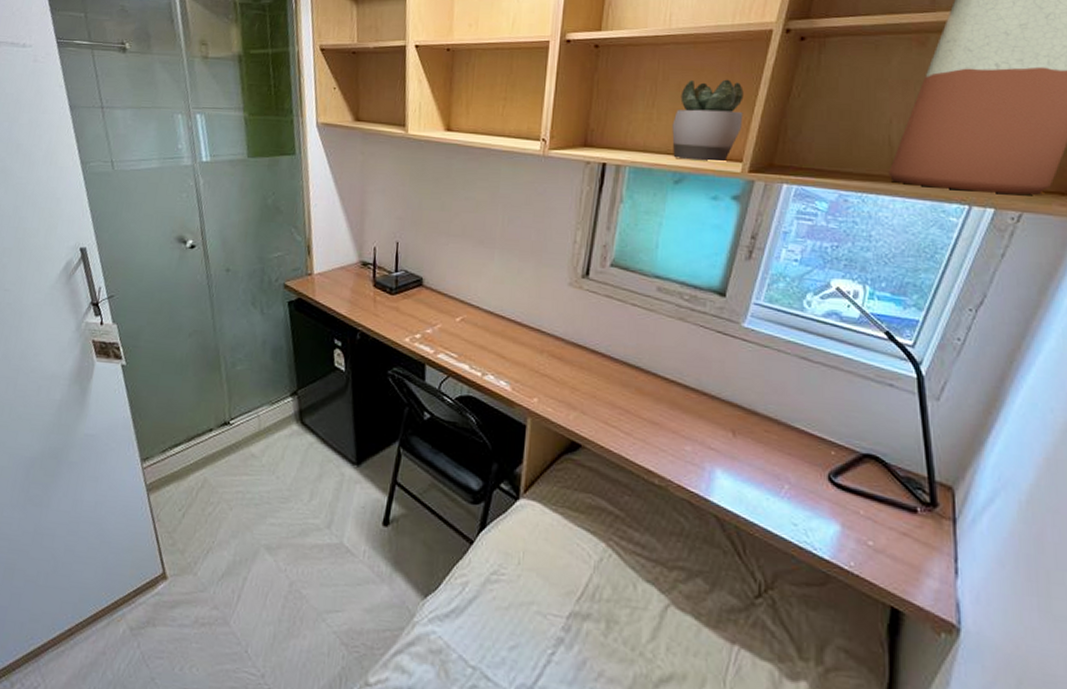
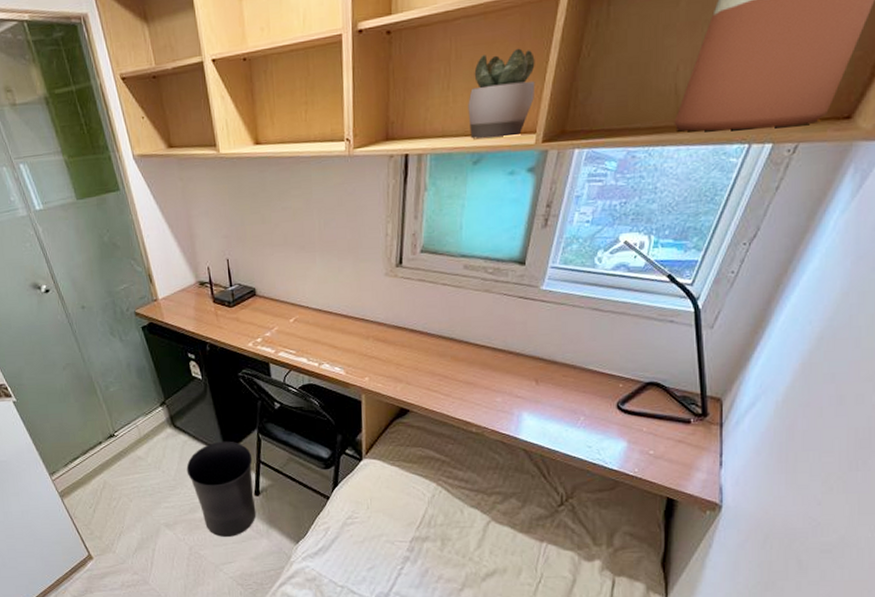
waste bin: none [305,449,388,576] -> present [186,441,256,537]

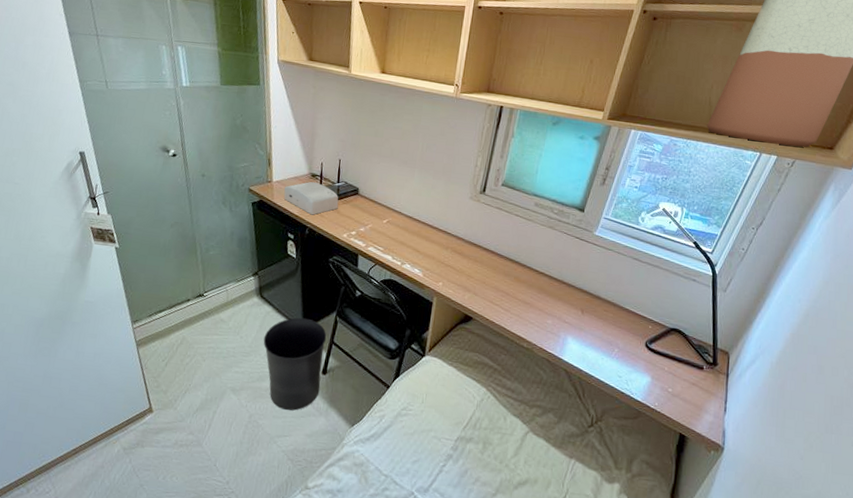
tissue dispenser: none [173,290,236,329] -> present [283,181,339,215]
succulent plant: present [468,48,536,139] -> none [553,45,609,110]

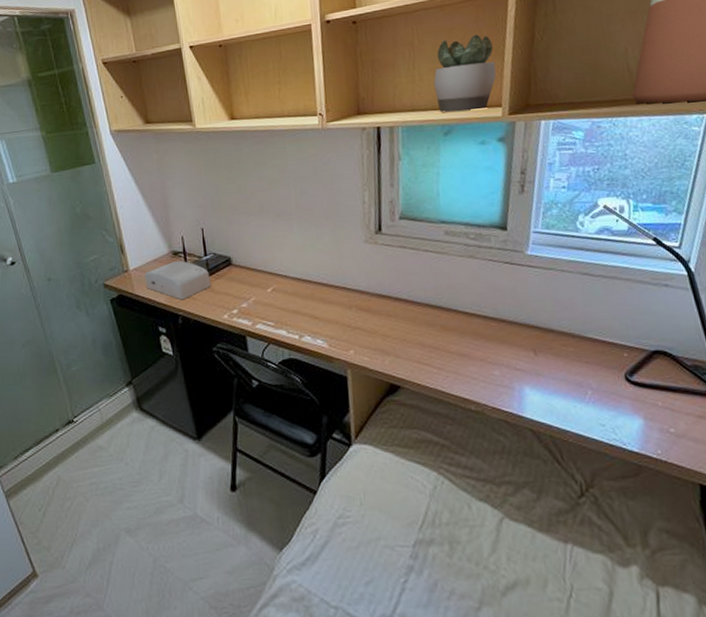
waste bin: present [263,317,327,411] -> none [153,425,233,545]
succulent plant: none [553,45,609,110] -> present [433,34,496,113]

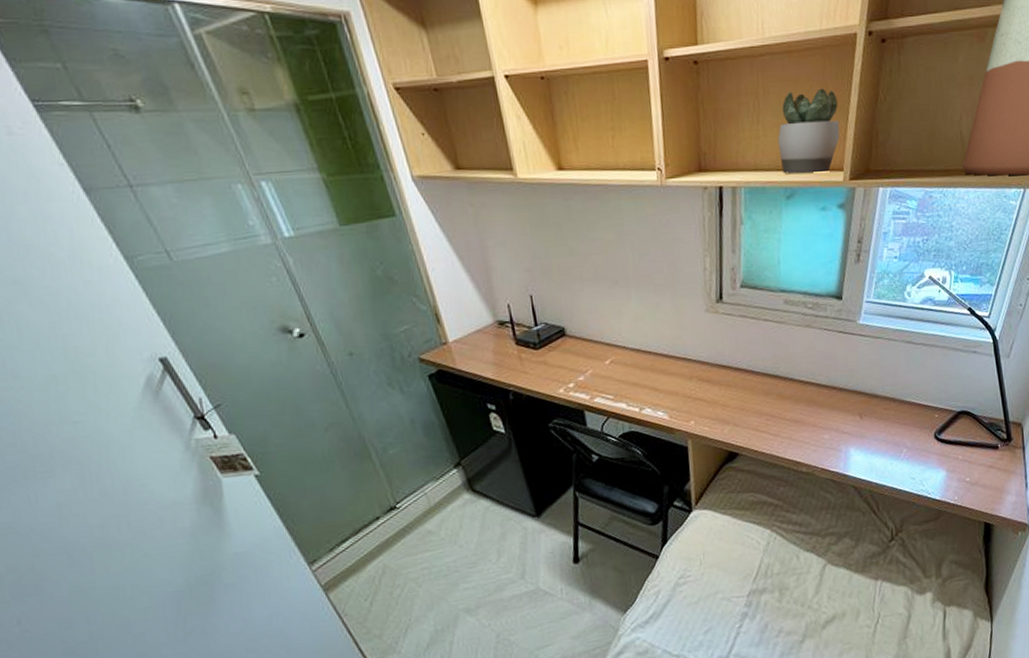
tissue dispenser: present [145,260,211,300] -> none [467,331,544,375]

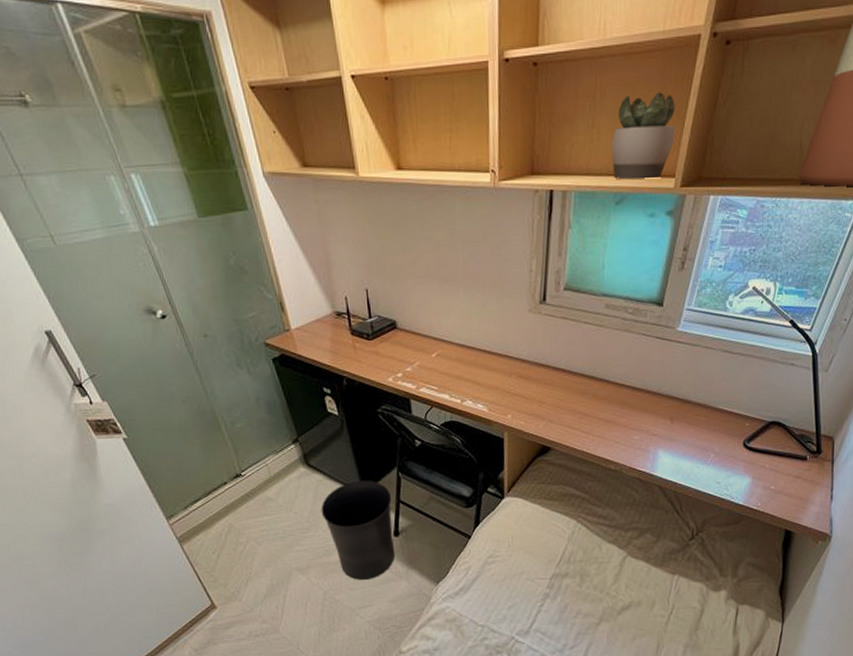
waste bin: none [489,502,576,617] -> present [321,480,395,580]

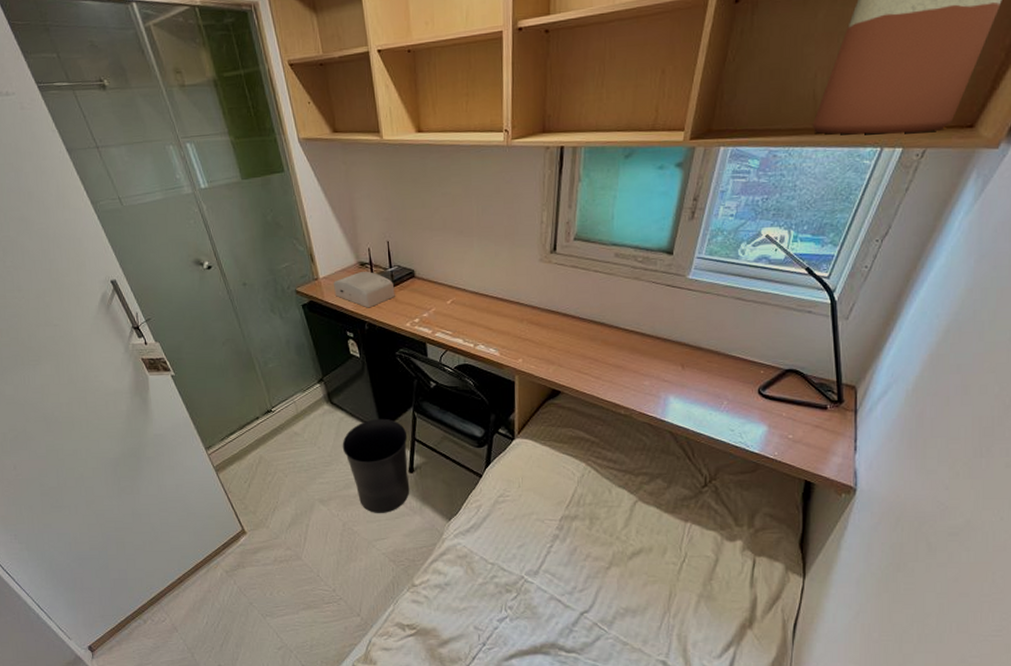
tissue dispenser: none [307,321,376,362] -> present [334,271,395,308]
succulent plant: present [611,92,675,180] -> none [621,51,684,135]

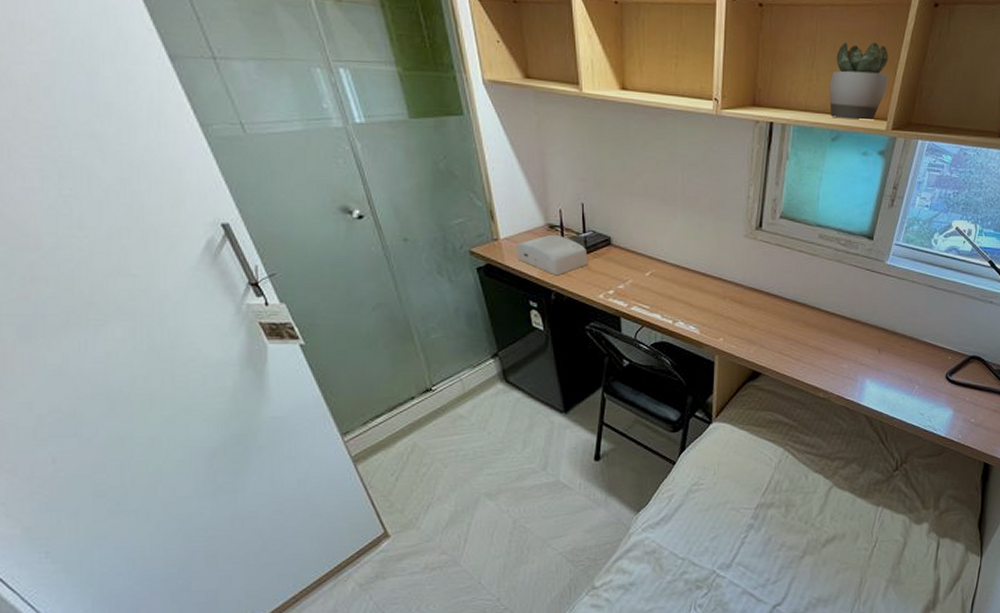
waste bin: present [342,418,410,513] -> none [517,399,595,507]
succulent plant: none [621,51,684,135] -> present [829,42,888,120]

